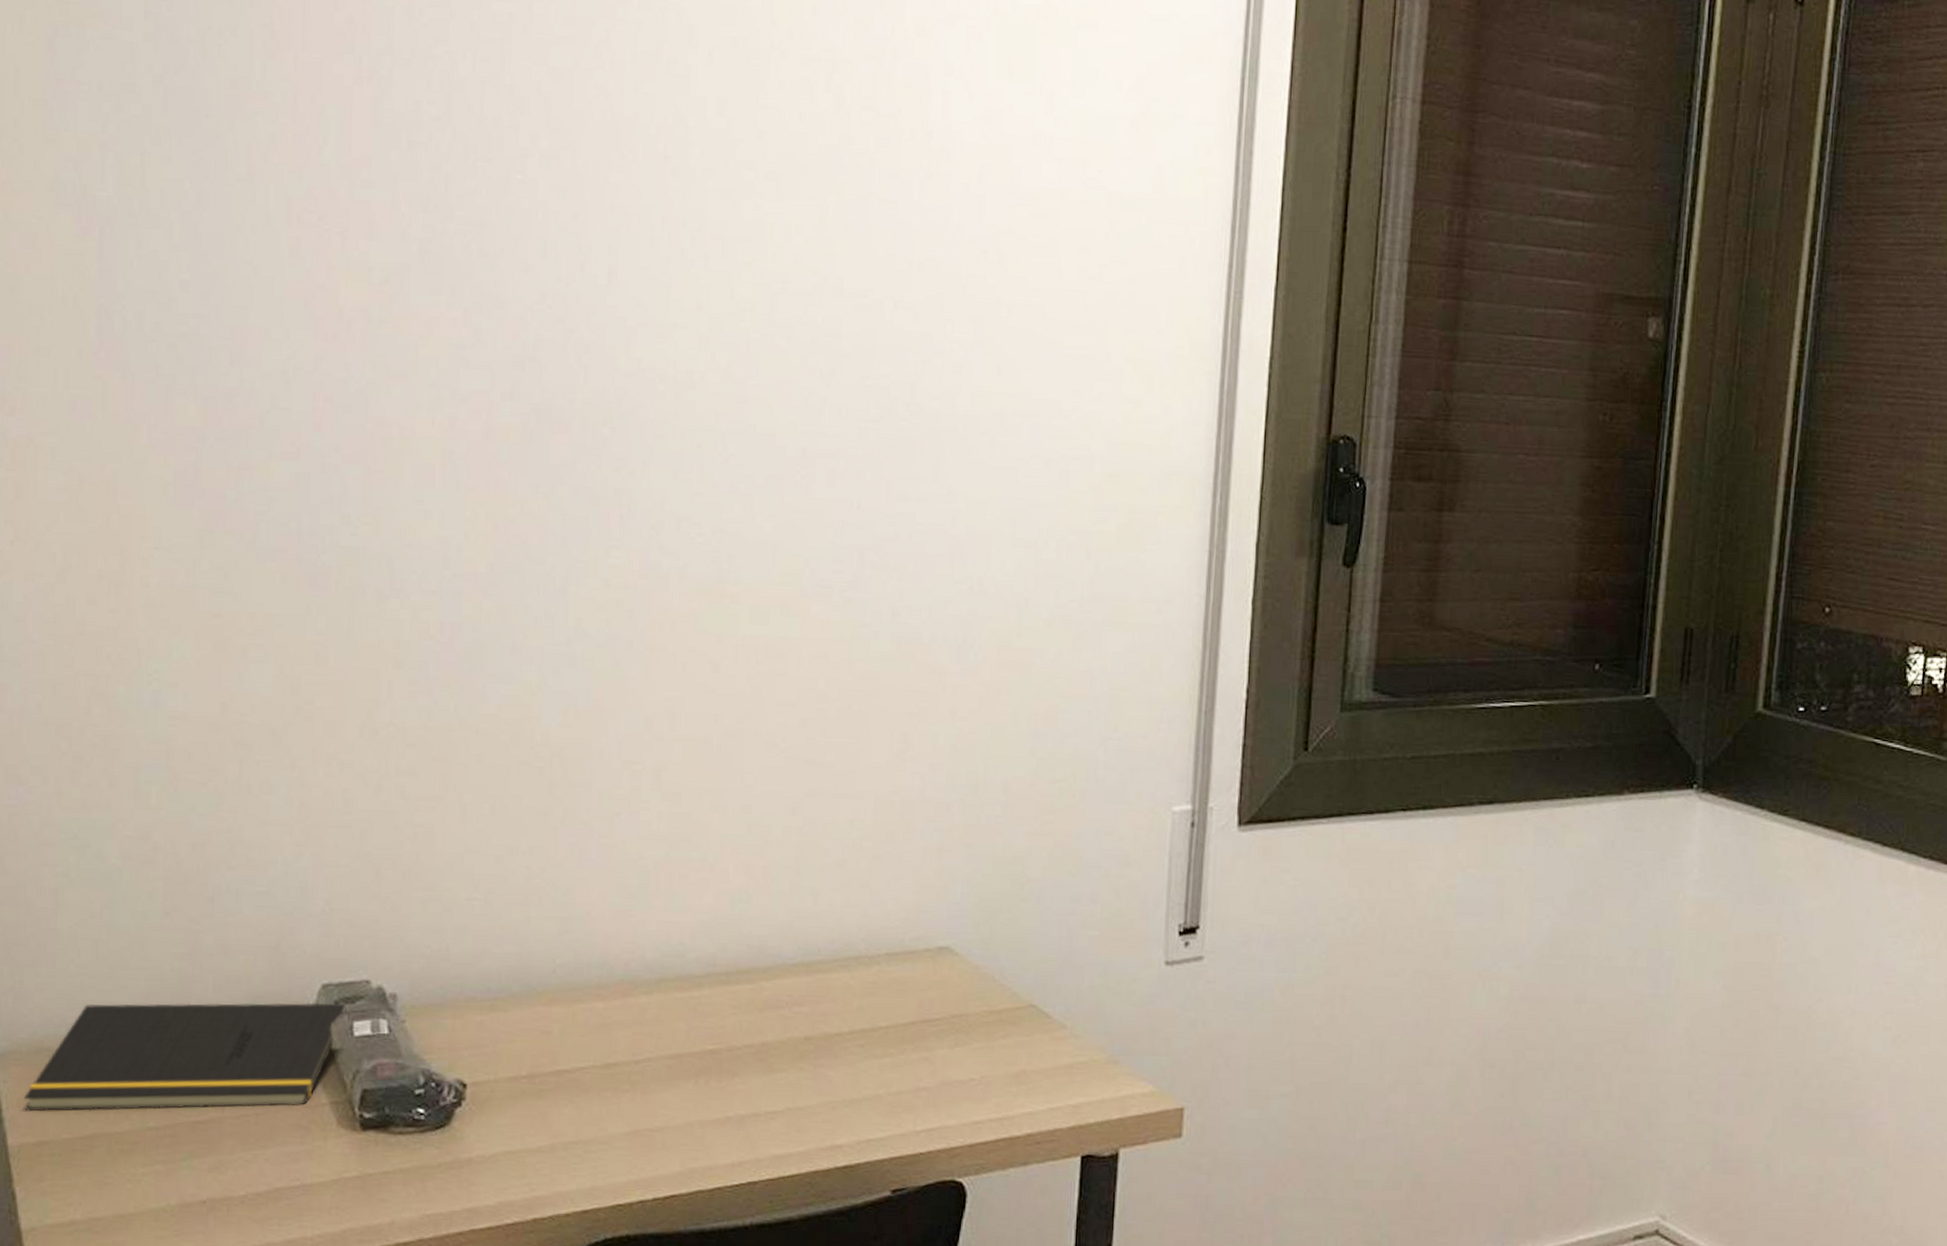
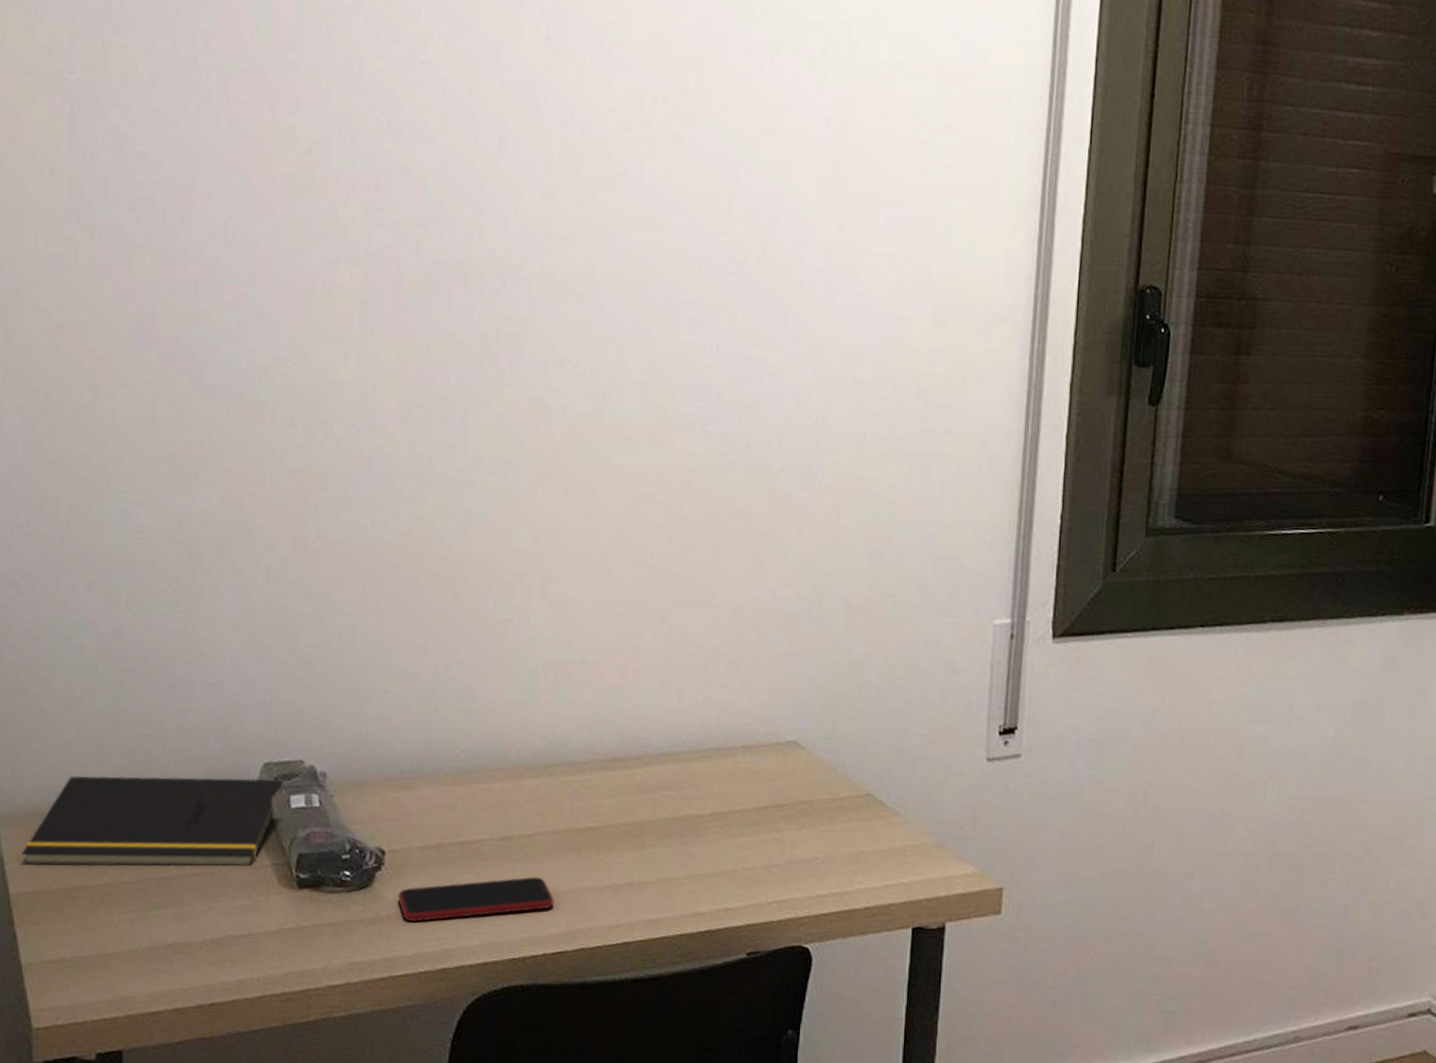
smartphone: none [481,1109,667,1165] -> present [398,876,554,922]

